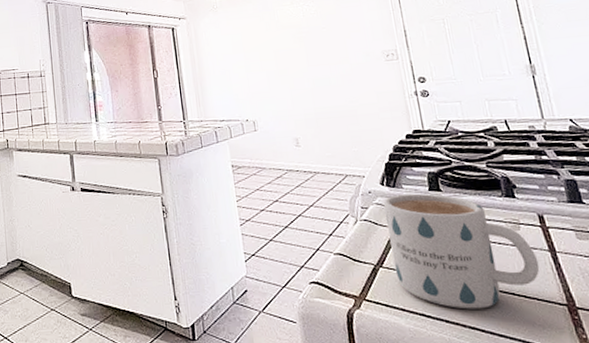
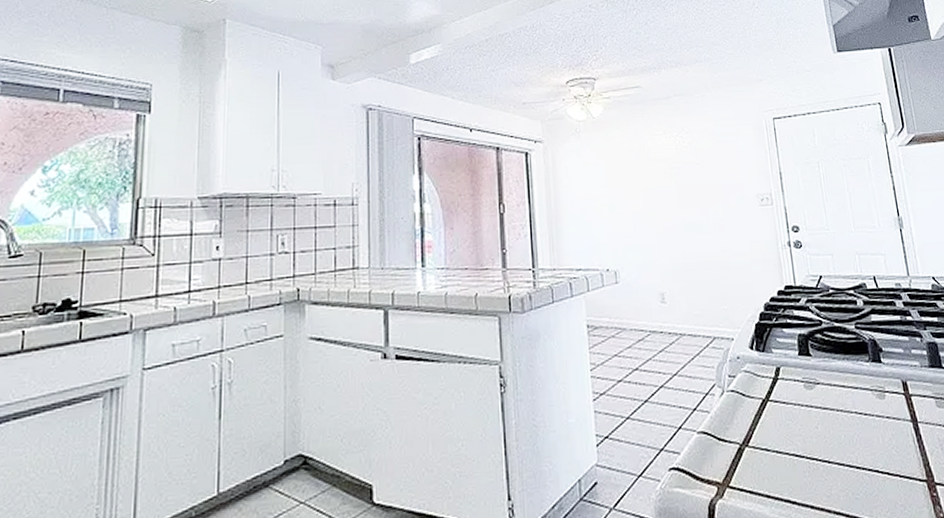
mug: present [383,193,540,309] -> none [751,358,902,492]

